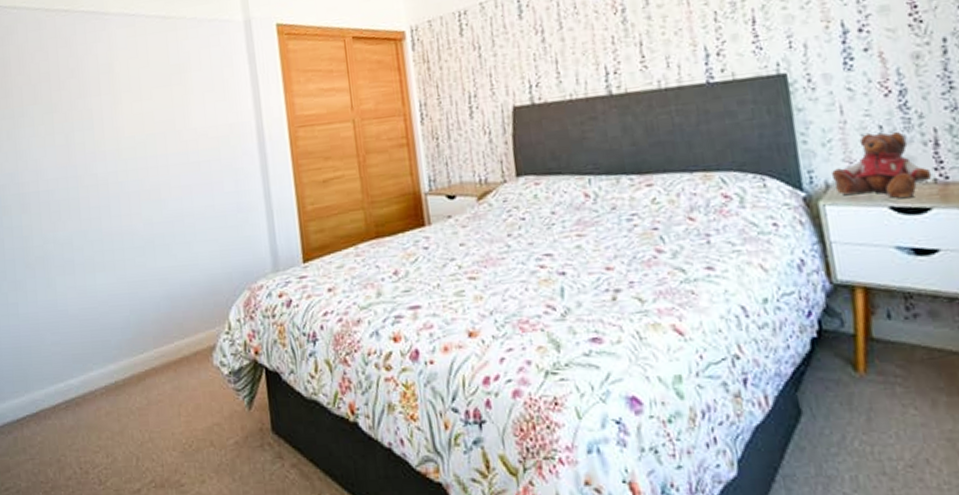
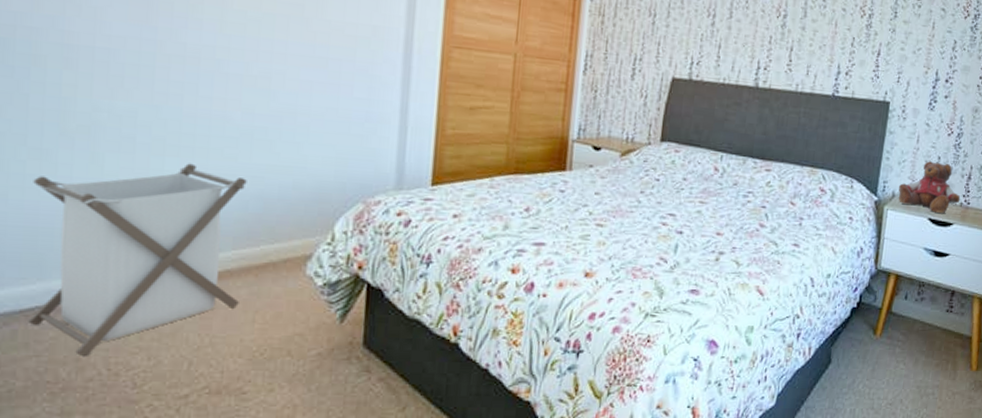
laundry basket: none [14,275,166,457] -> present [28,163,247,356]

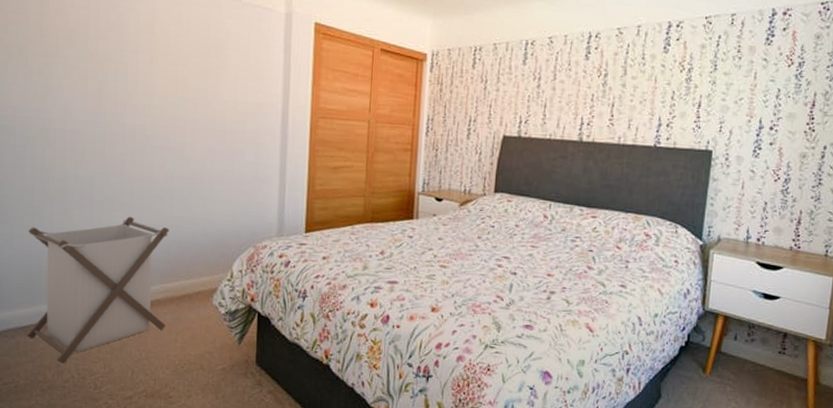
teddy bear: present [898,161,961,214] -> none [723,206,790,258]

